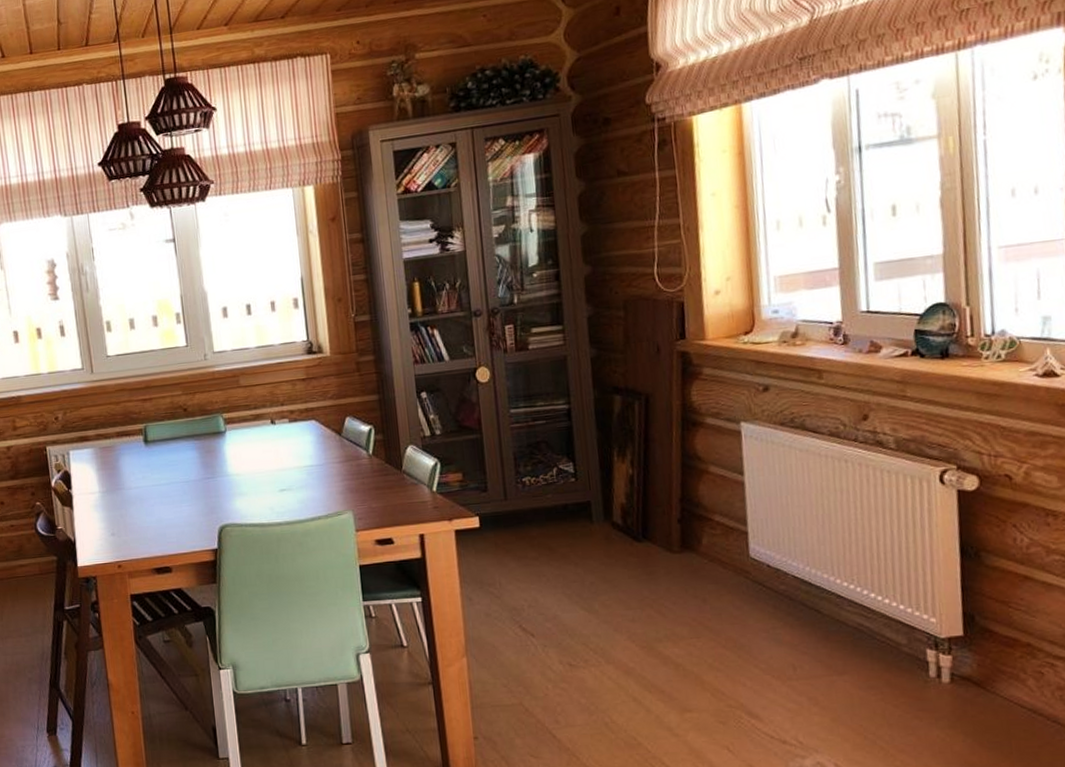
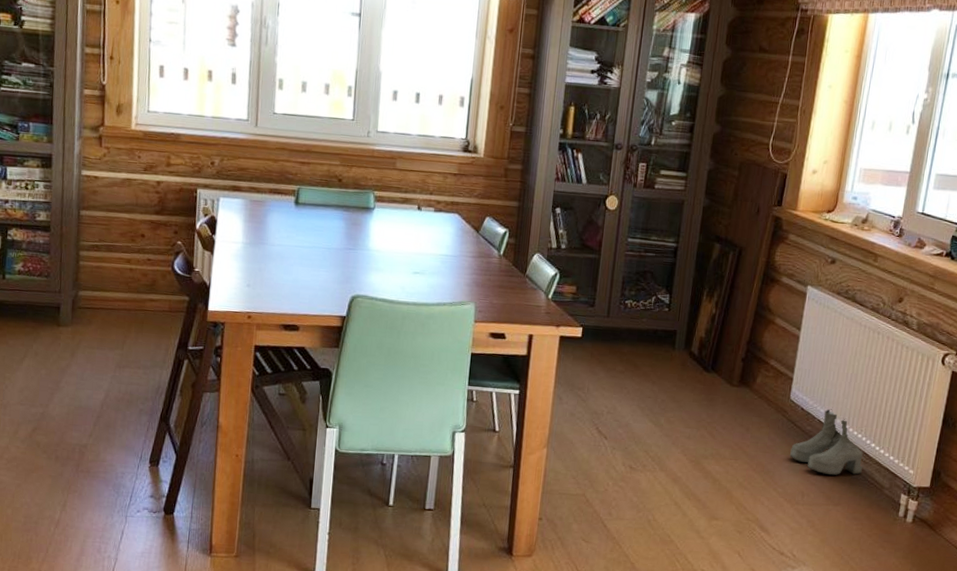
boots: none [765,560,866,640] -> present [790,409,865,476]

